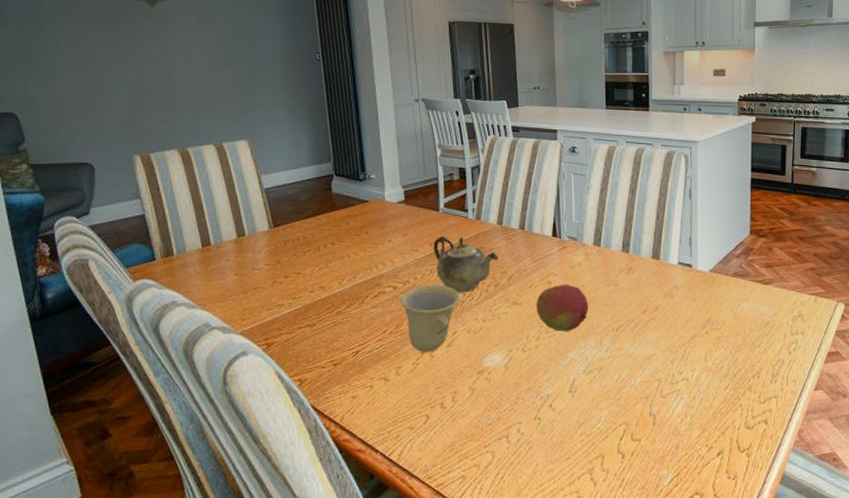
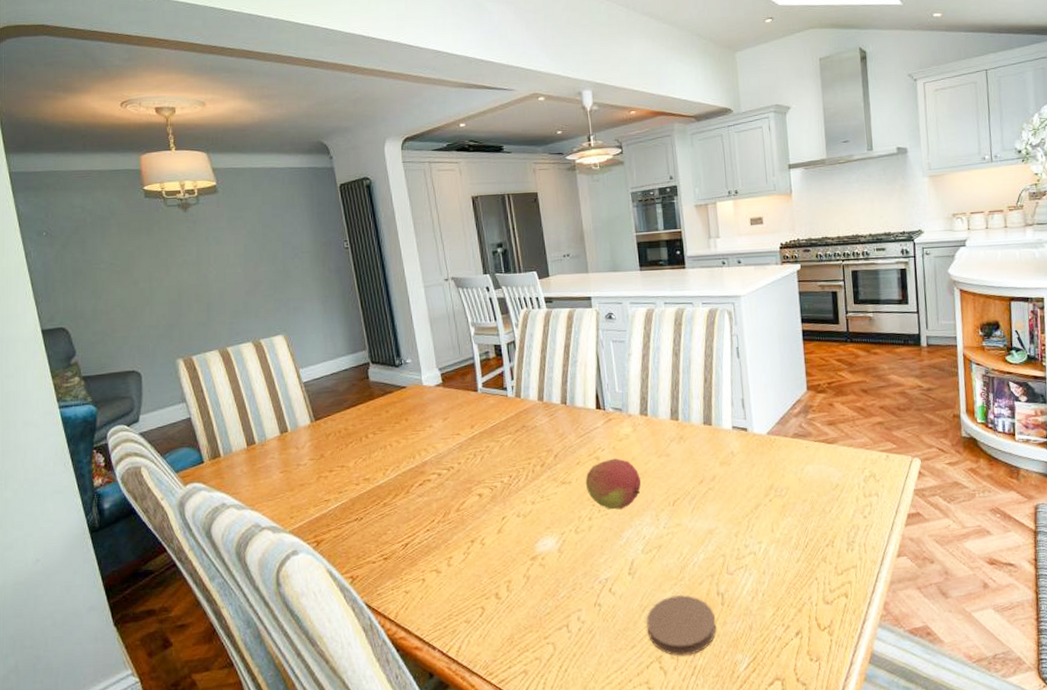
cup: present [400,284,461,352] -> none [445,468,507,540]
teapot: present [433,235,498,293] -> none [474,416,542,475]
coaster: none [581,414,646,469] -> present [645,595,717,656]

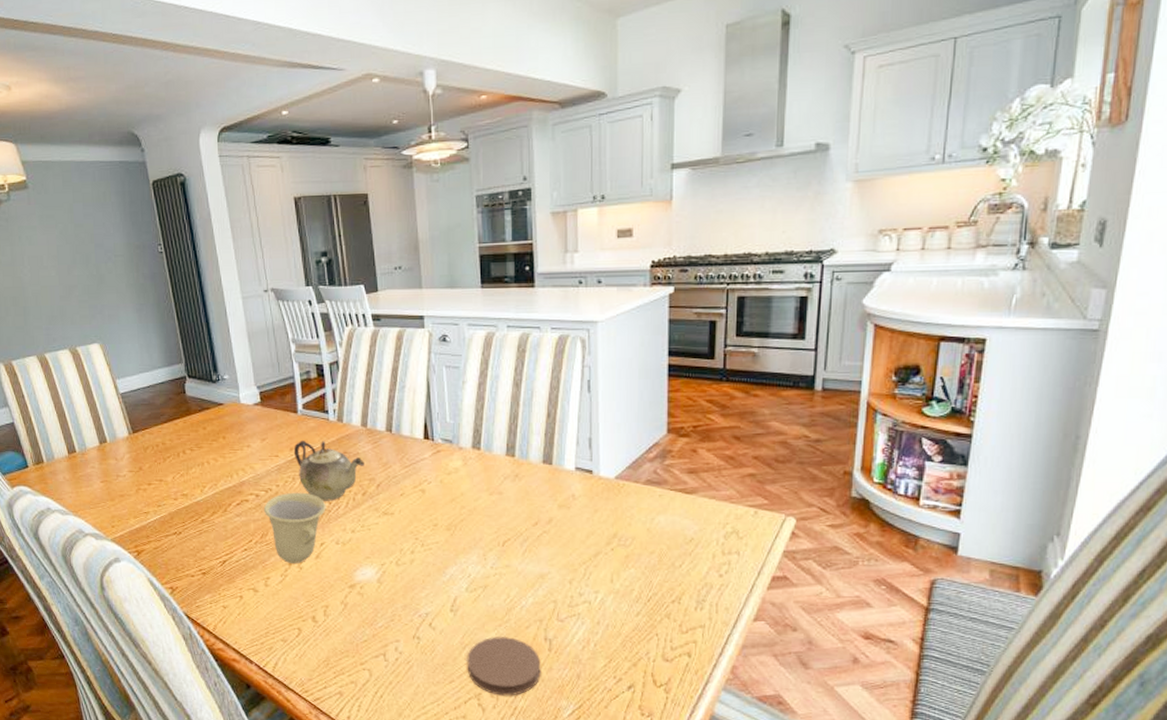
cup: none [445,468,507,540] -> present [263,492,326,563]
teapot: none [474,416,542,475] -> present [293,440,364,501]
fruit: present [585,458,642,510] -> none [409,492,470,546]

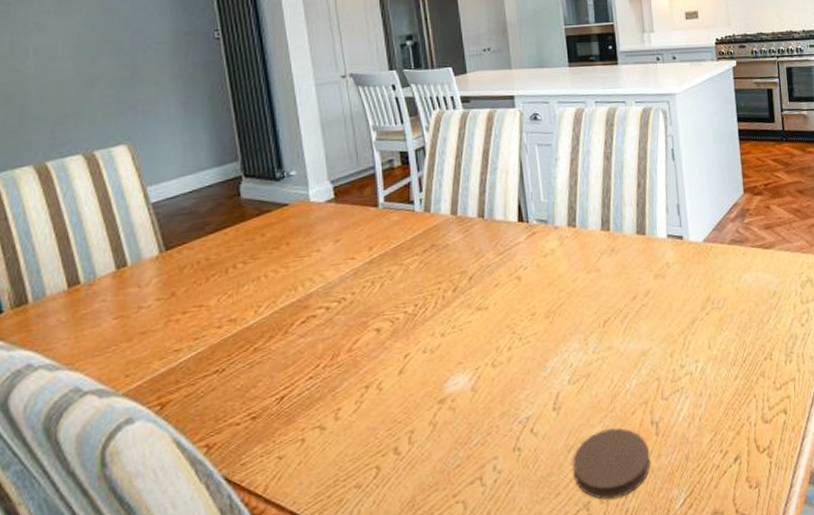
cup: present [263,492,326,563] -> none [335,297,411,386]
teapot: present [293,440,364,501] -> none [373,235,455,305]

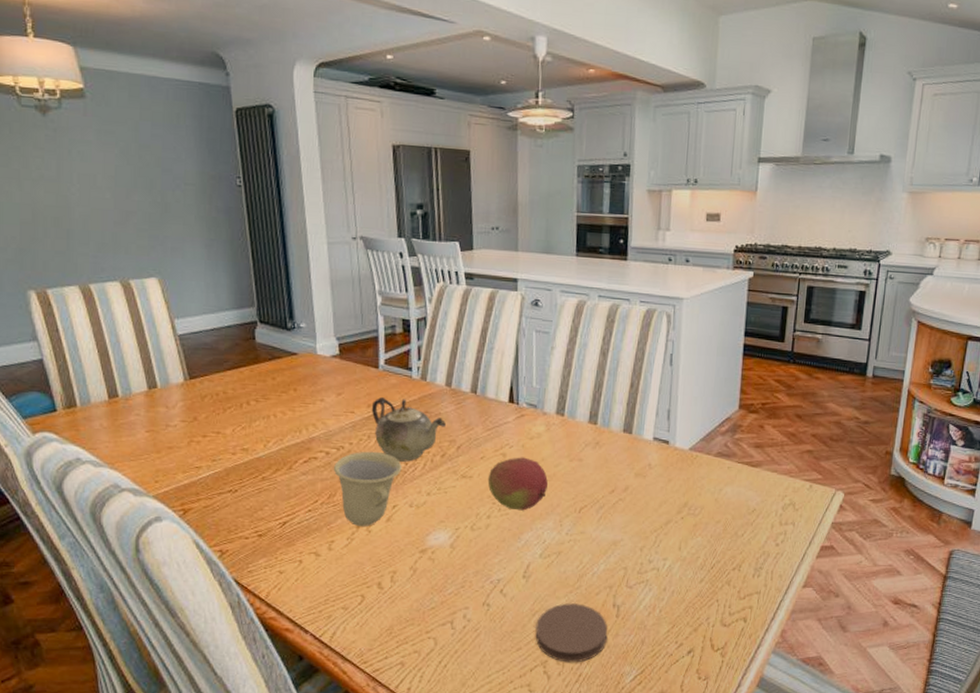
cup: none [335,297,411,386] -> present [333,451,402,526]
teapot: none [373,235,455,305] -> present [371,396,446,462]
fruit: none [504,277,569,336] -> present [487,457,549,511]

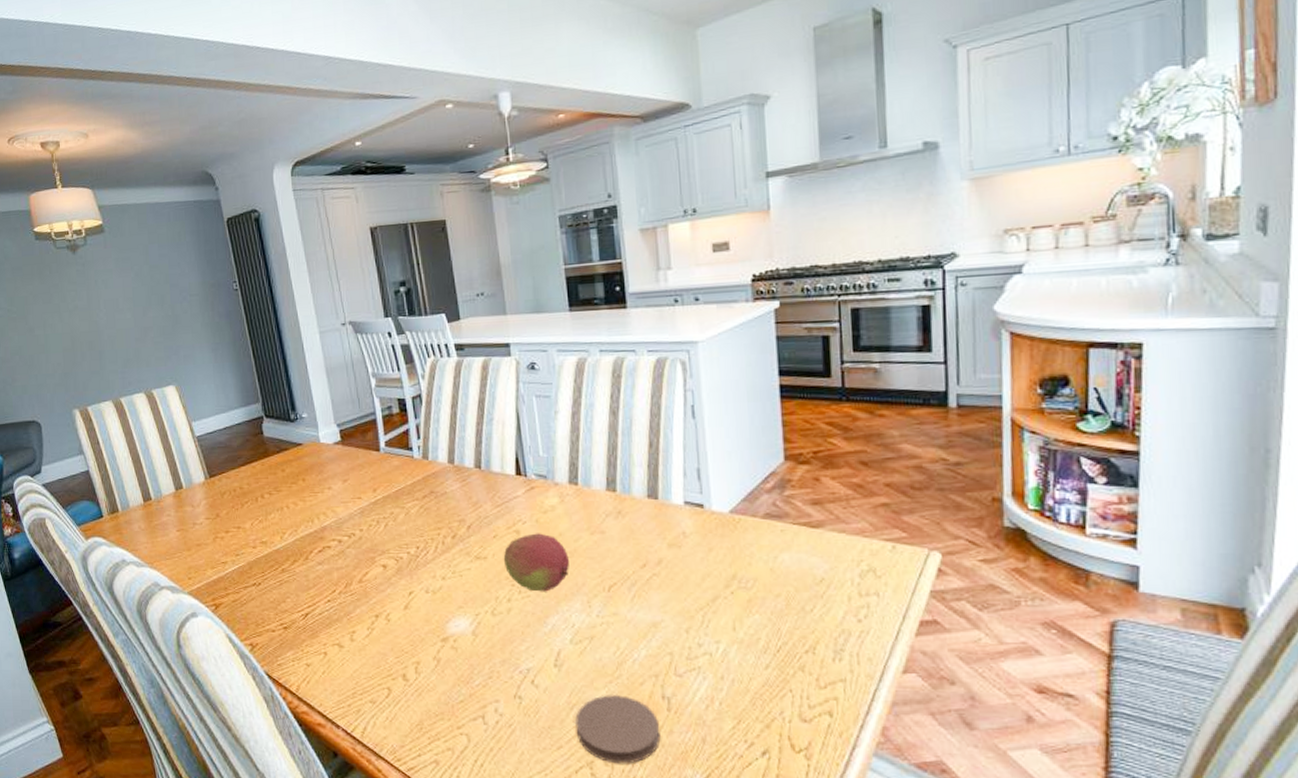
cup: present [333,451,402,526] -> none [346,536,414,615]
teapot: present [371,396,446,462] -> none [377,479,453,546]

